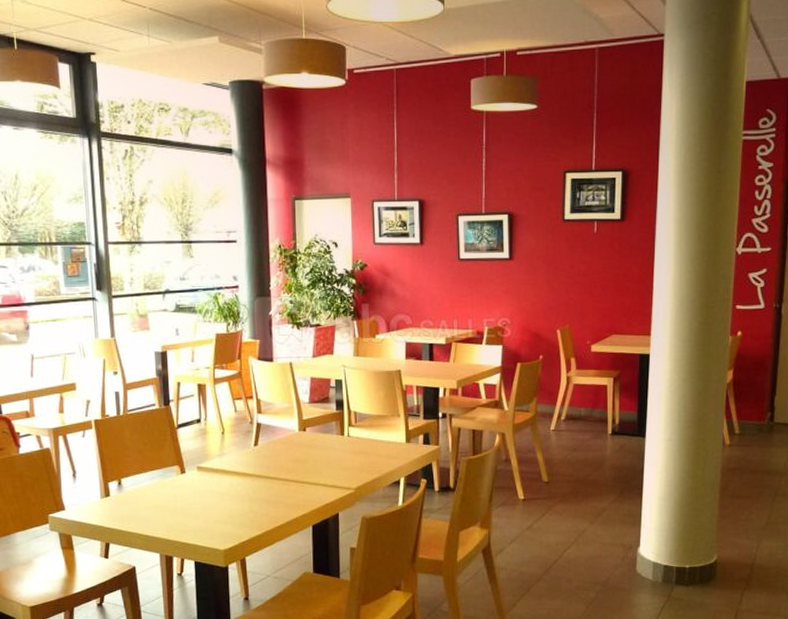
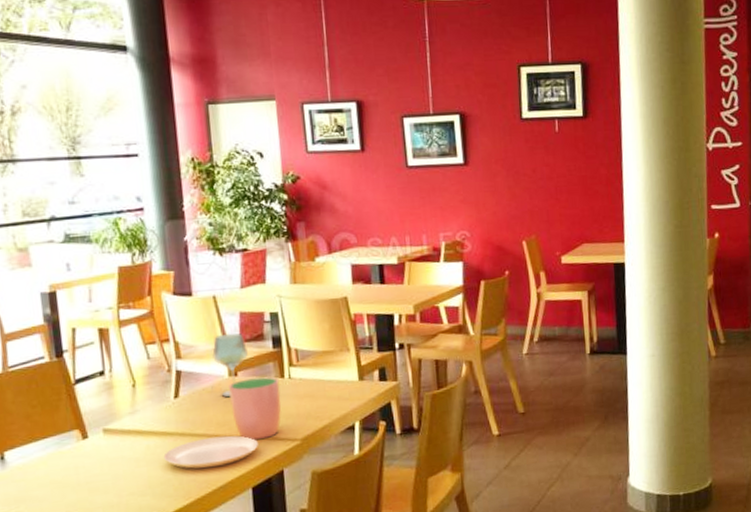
plate: none [243,480,319,506] -> present [163,435,258,469]
wine glass: none [287,394,315,449] -> present [212,332,248,398]
cup: none [298,434,340,485] -> present [229,377,282,440]

